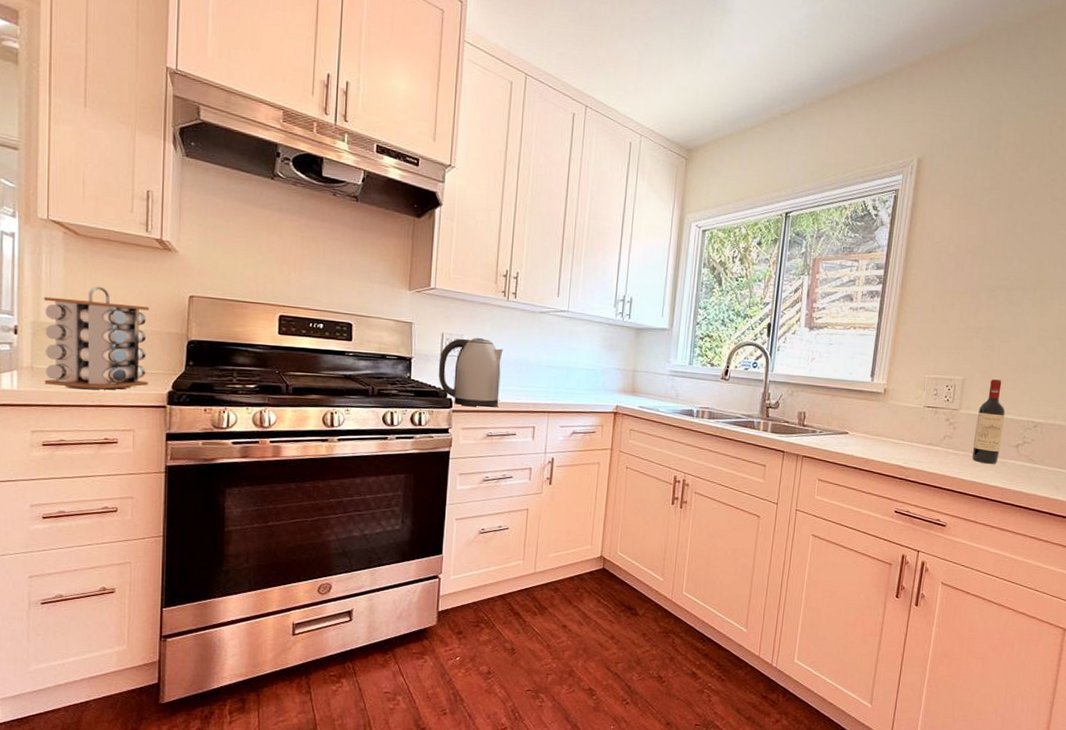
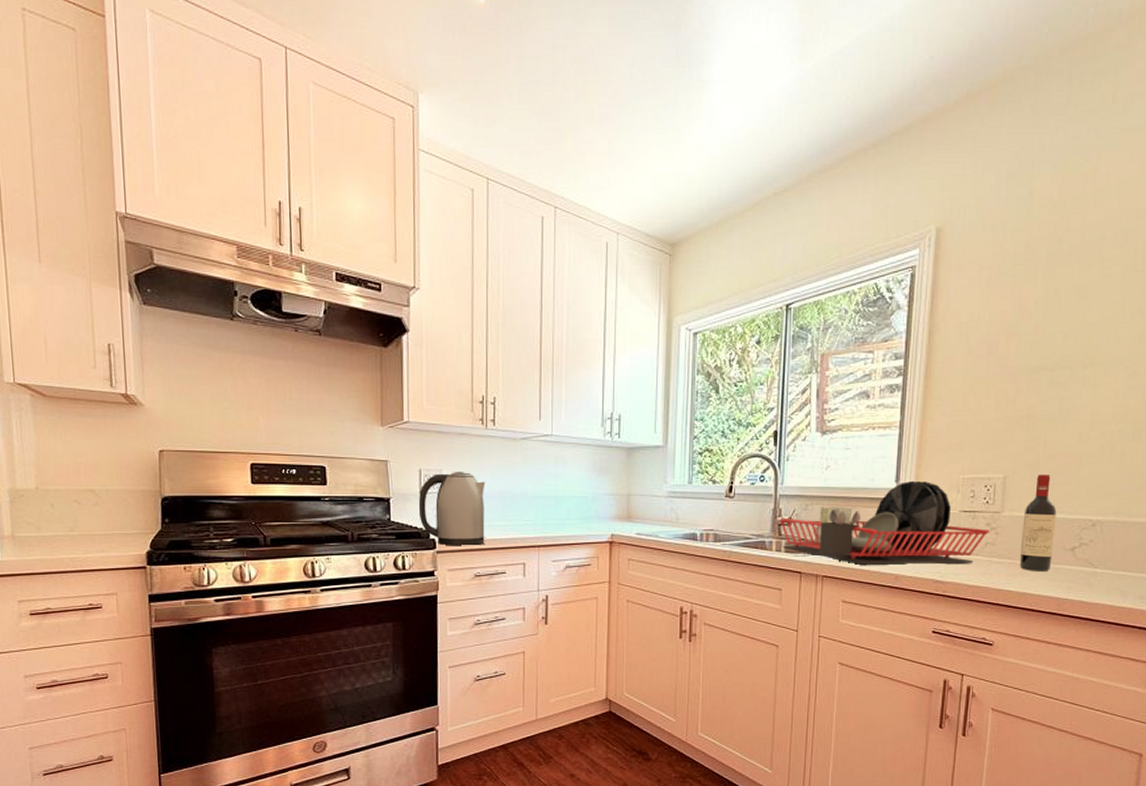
spice rack: present [44,286,149,390] -> none [17,448,127,555]
dish rack: none [768,376,948,453] -> present [779,480,989,565]

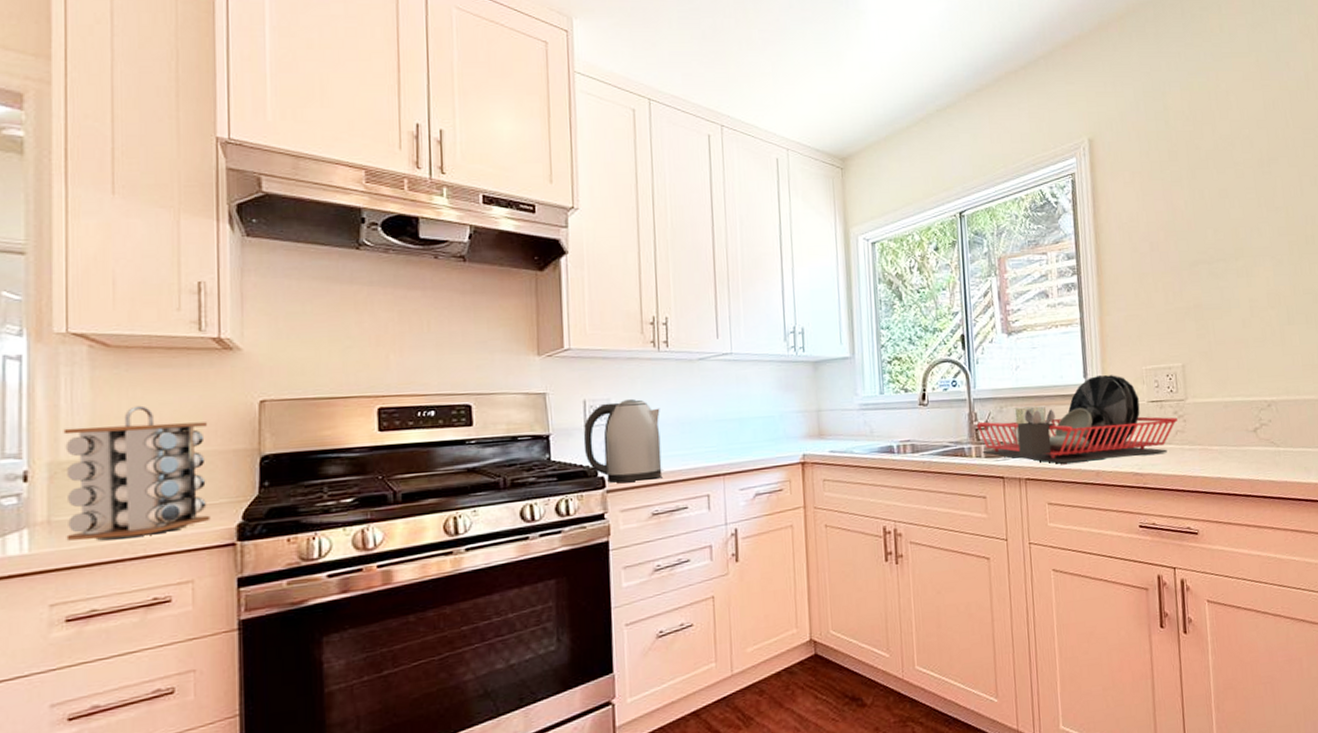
spice rack: none [17,448,127,555] -> present [63,405,210,541]
wine bottle: present [1019,475,1057,573] -> none [1206,360,1239,456]

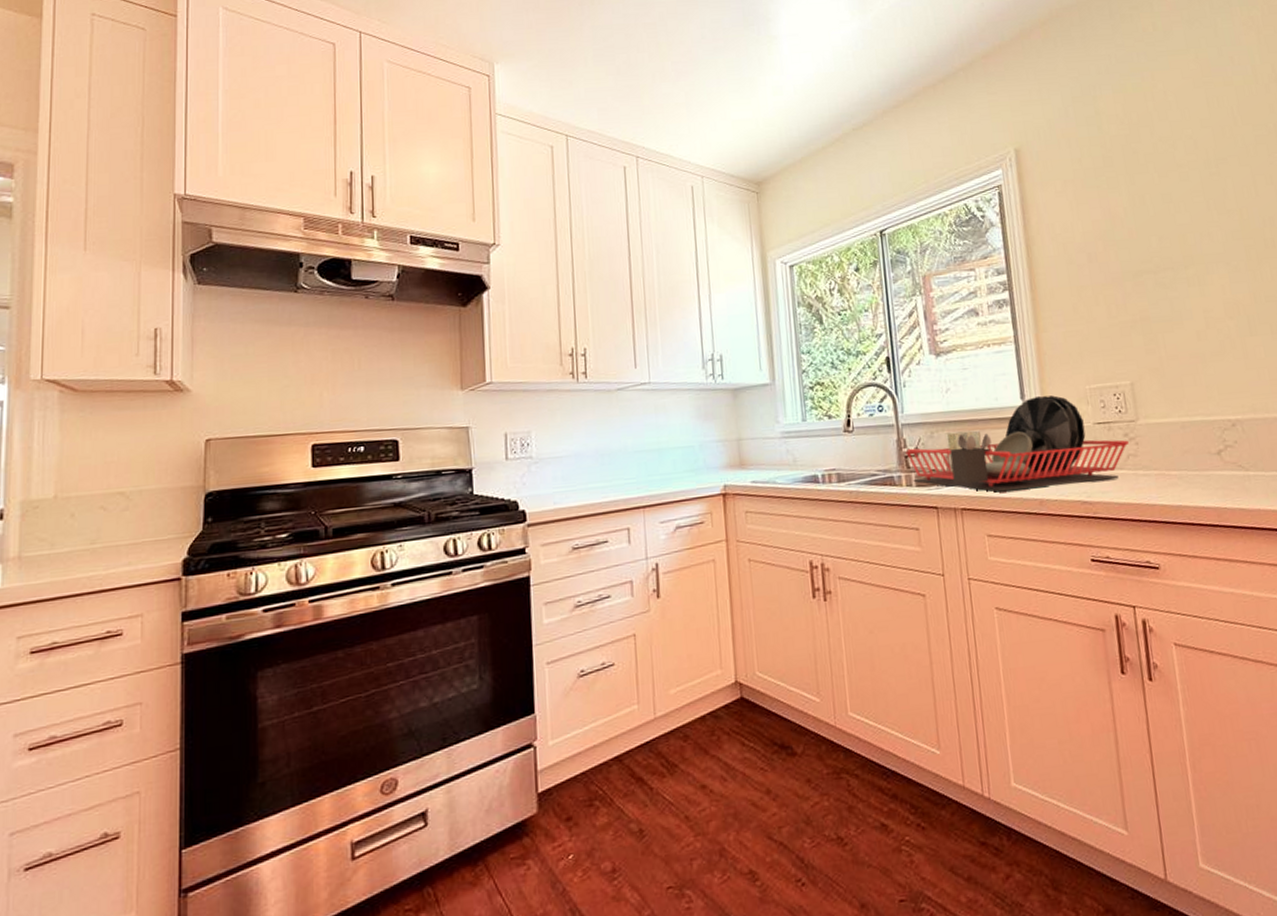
spice rack: present [63,405,210,541] -> none [34,446,159,576]
kettle: present [583,398,663,483] -> none [504,430,582,517]

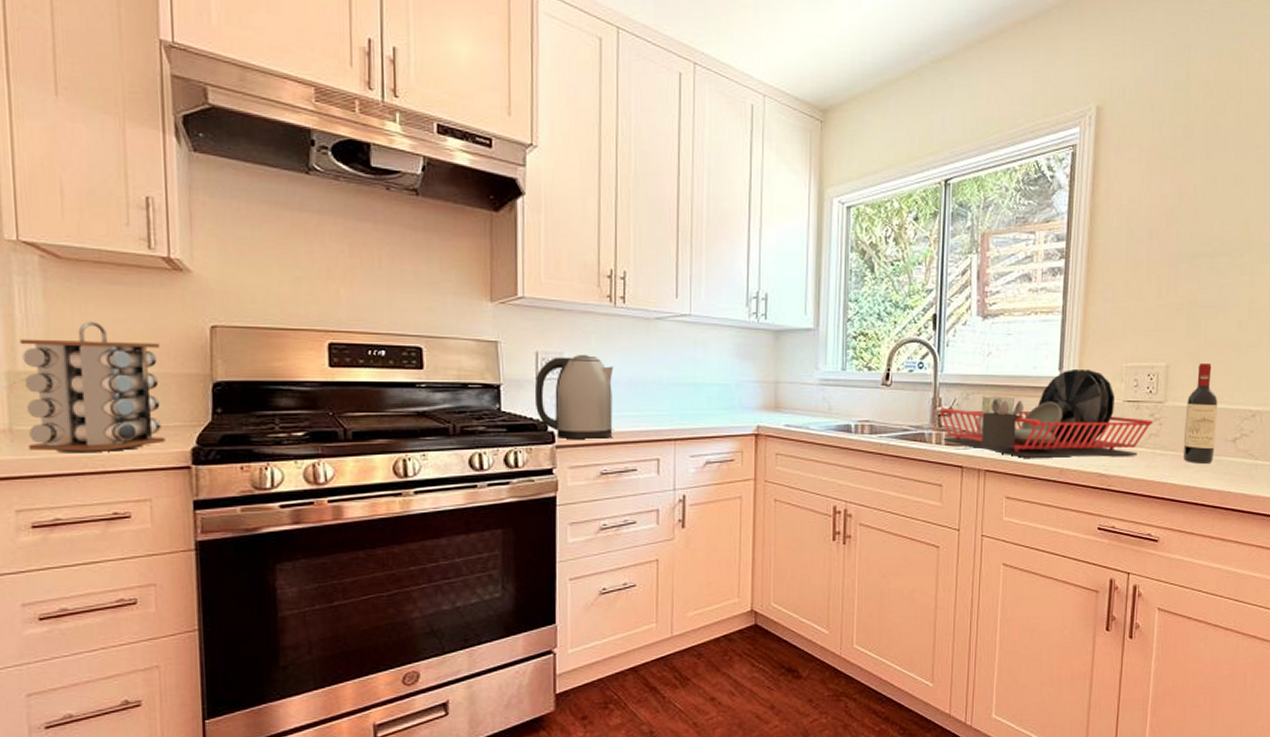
spice rack: none [34,446,159,576] -> present [19,321,166,453]
kettle: none [504,430,582,517] -> present [534,354,614,440]
wine bottle: none [1159,377,1201,482] -> present [1182,364,1218,465]

